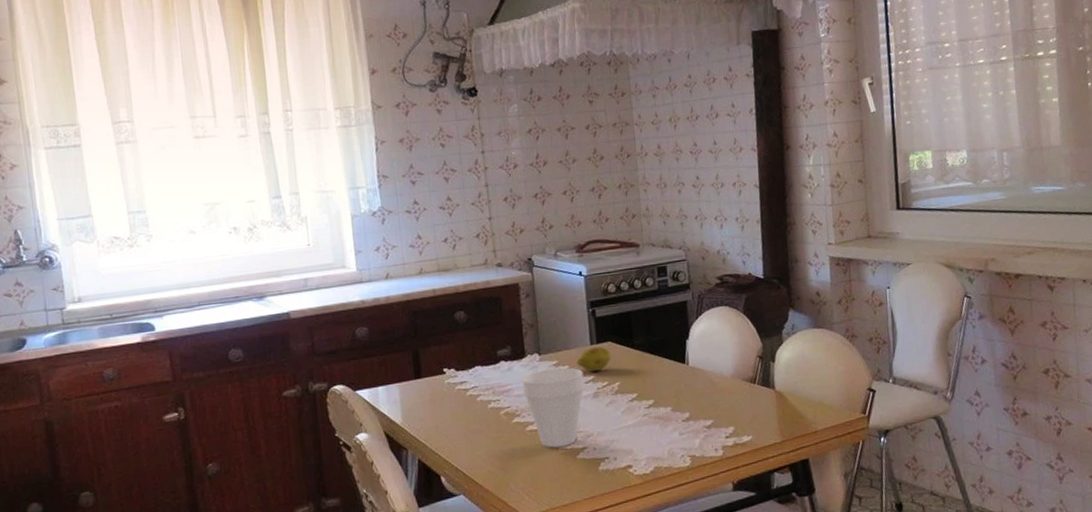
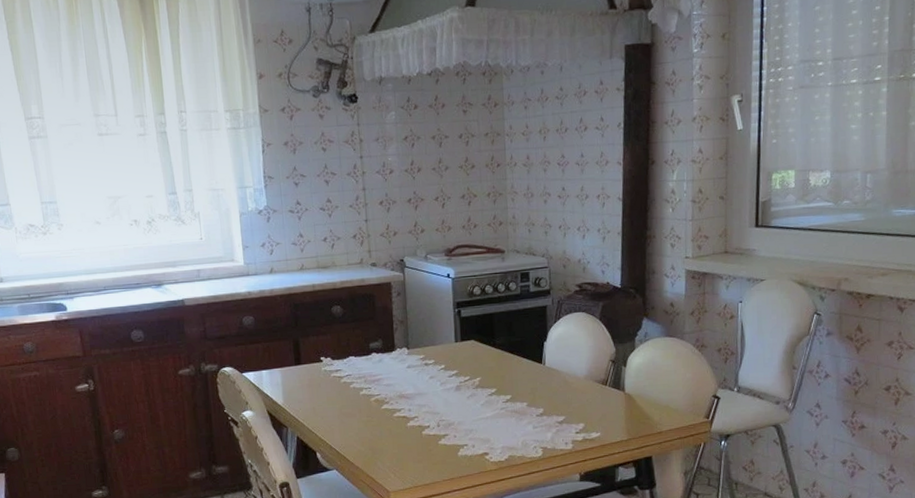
cup: present [521,367,585,448] -> none [391,361,448,433]
fruit: present [576,346,612,372] -> none [442,344,474,367]

